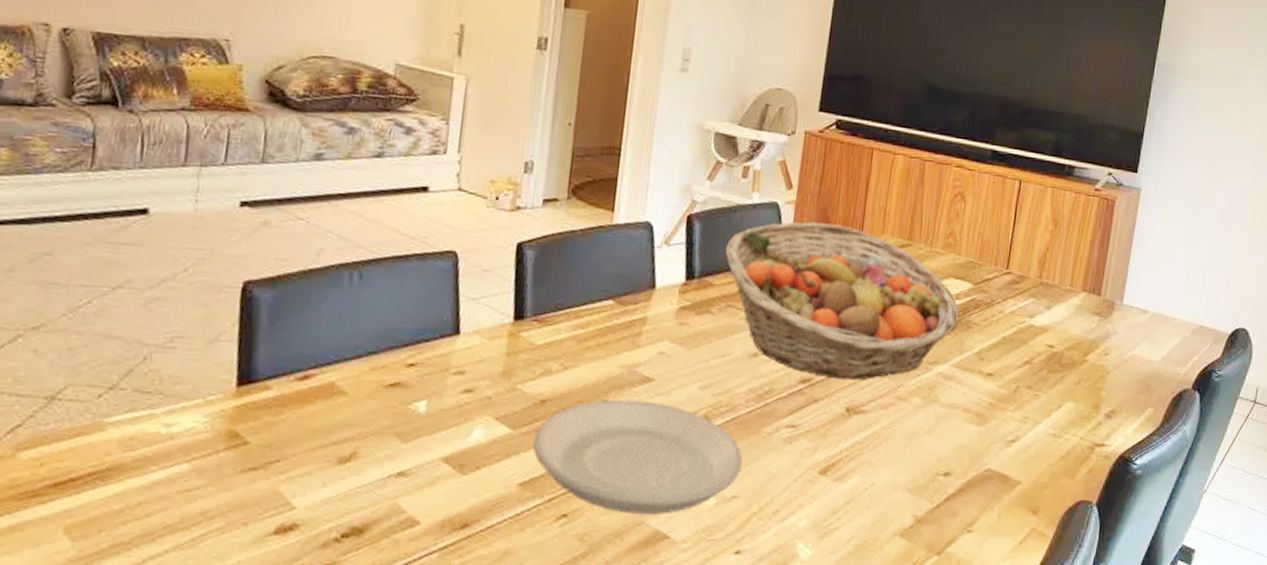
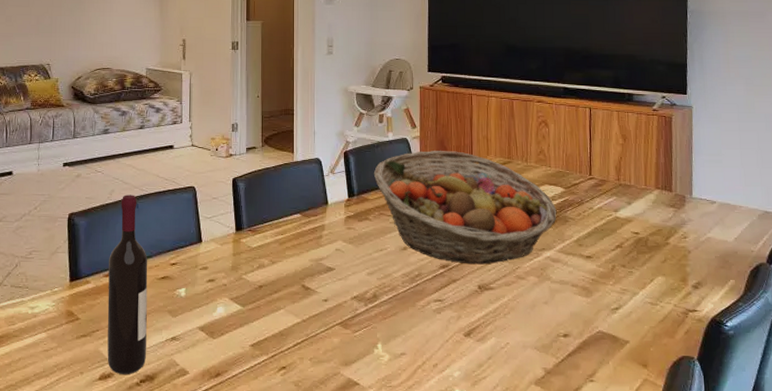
wine bottle: none [290,257,371,527] -> present [107,195,148,375]
plate: present [533,399,743,514] -> none [257,284,406,367]

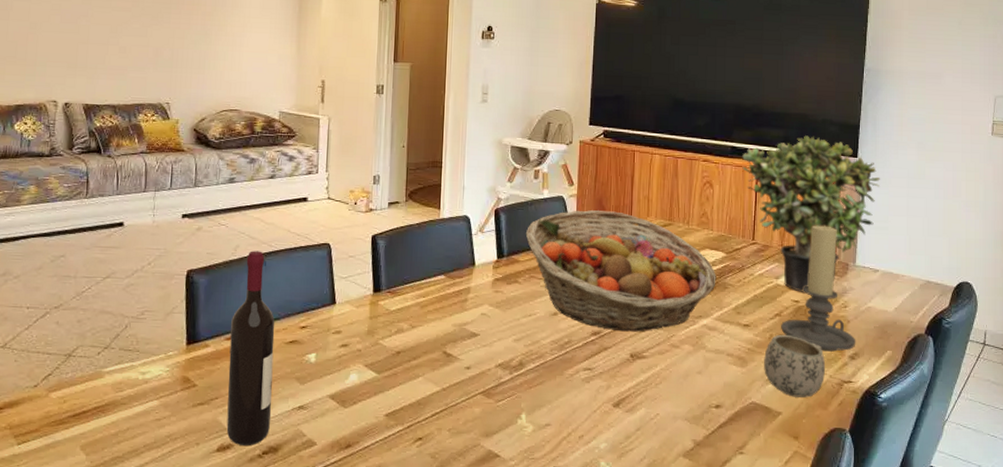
potted plant: none [575,75,712,224] -> present [742,135,881,292]
mug: none [608,265,670,326] -> present [764,334,826,397]
candle holder: none [623,159,698,281] -> present [781,224,856,352]

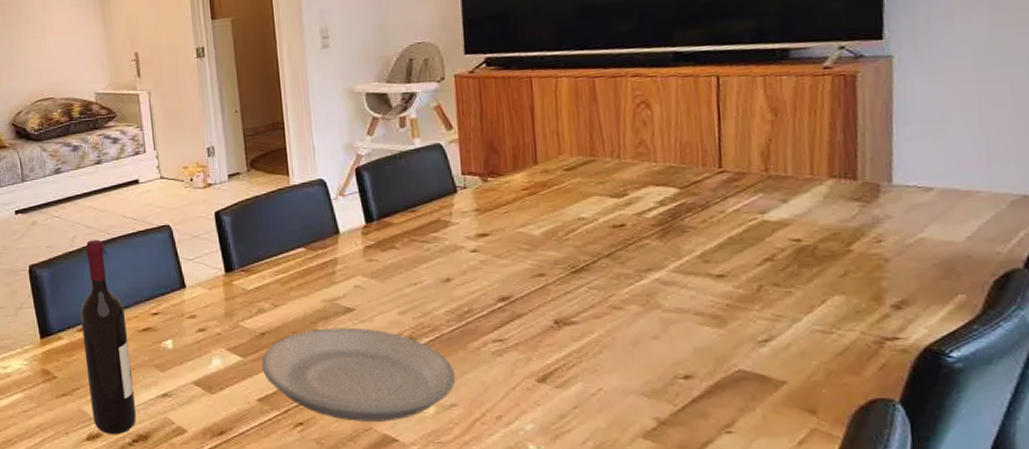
plate: none [393,350,552,438] -> present [261,327,456,421]
fruit basket: present [525,210,717,332] -> none [397,153,669,295]
potted plant: present [742,135,881,292] -> none [692,20,927,228]
mug: present [764,334,826,397] -> none [752,283,854,362]
candle holder: present [781,224,856,352] -> none [775,136,902,301]

